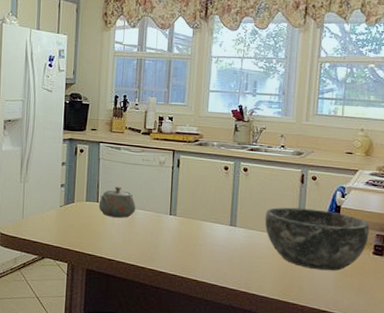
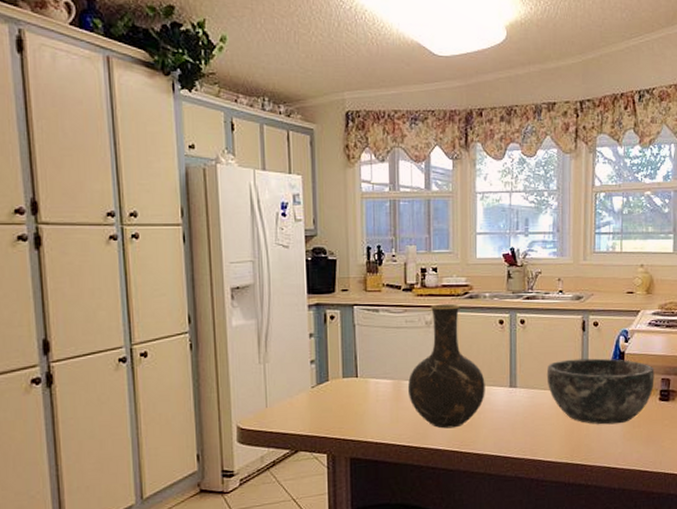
teapot: present [98,186,136,218] -> none [358,356,403,393]
vase: none [140,147,208,255] -> present [408,303,485,429]

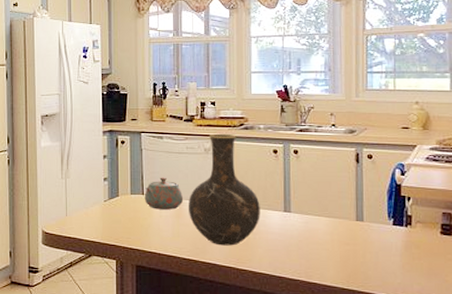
teapot: none [358,356,403,393] -> present [144,177,184,210]
bowl: present [546,358,654,425] -> none [320,189,435,255]

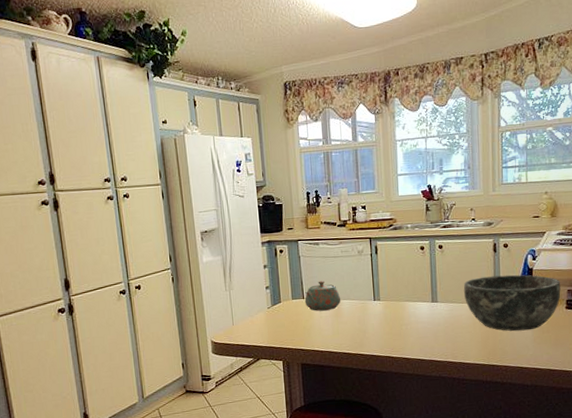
vase: present [189,133,260,246] -> none [346,235,411,338]
bowl: none [320,189,435,255] -> present [463,274,561,331]

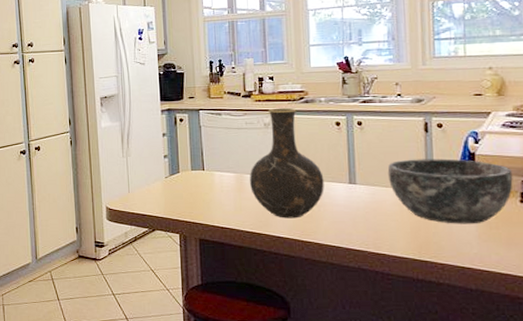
teapot: present [304,281,341,311] -> none [204,153,245,184]
vase: none [346,235,411,338] -> present [250,107,324,219]

